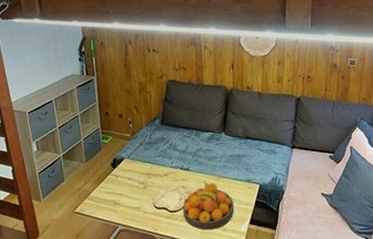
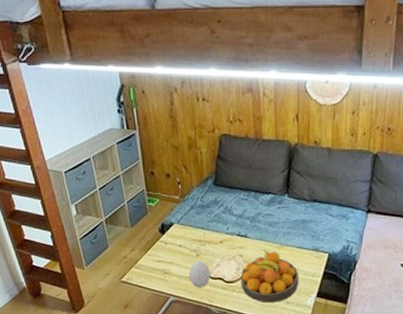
decorative egg: none [136,192,156,217] -> present [188,261,210,287]

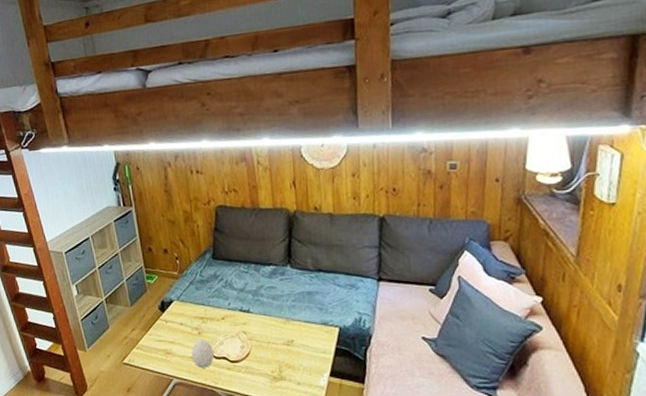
fruit bowl: present [240,249,299,304] -> none [245,325,309,385]

